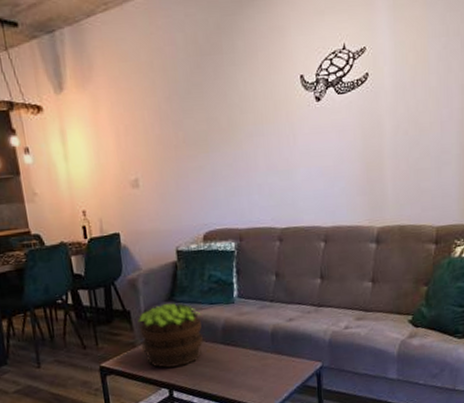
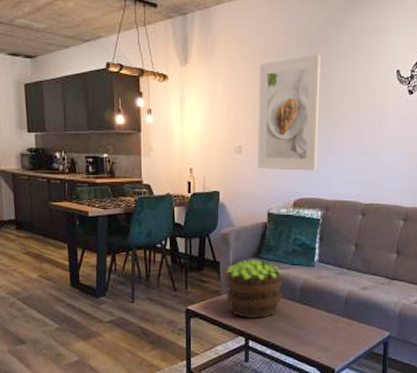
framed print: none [145,65,225,203] -> present [257,54,321,171]

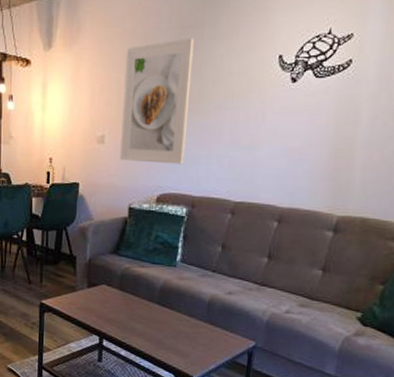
potted plant: present [225,258,283,318] -> none [81,255,143,318]

